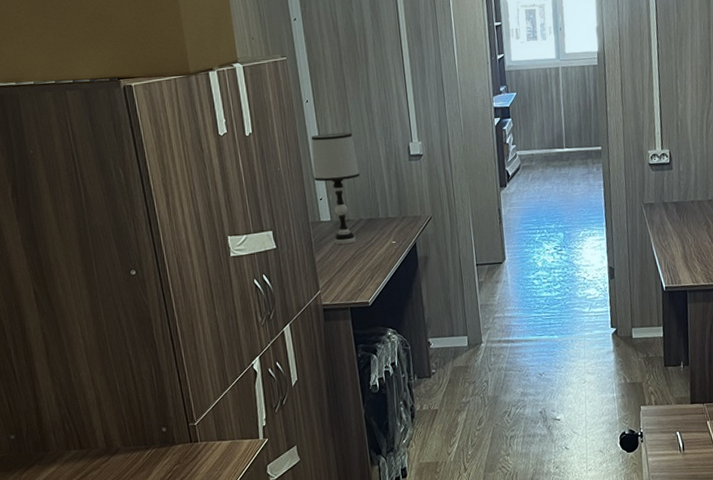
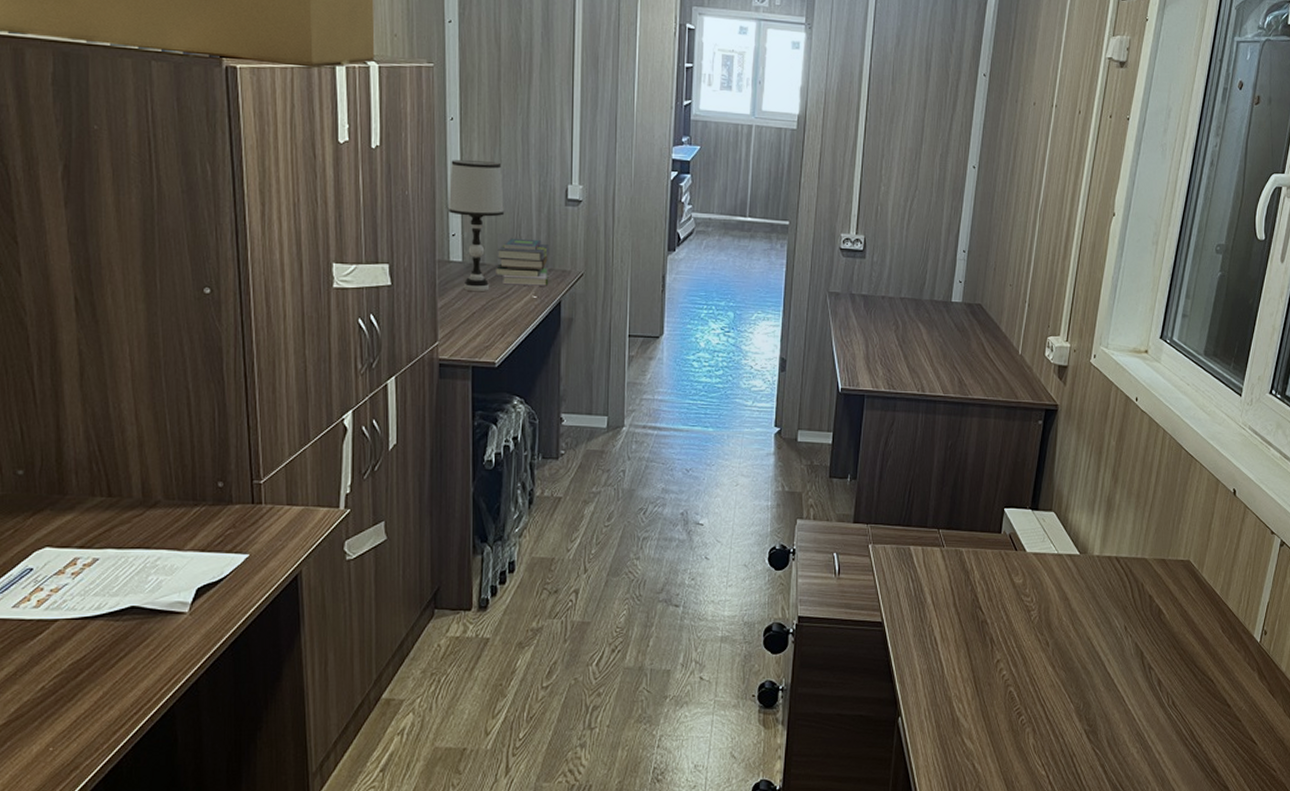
books: none [358,193,404,235] -> present [496,238,549,286]

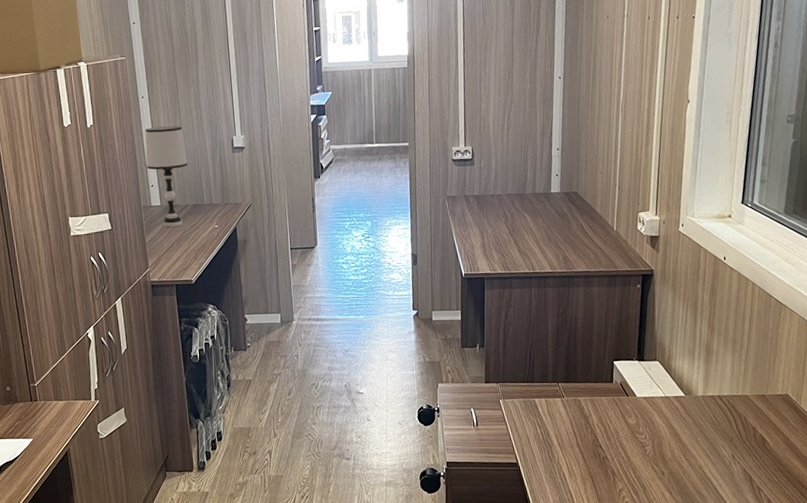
books: present [496,238,549,286] -> none [185,182,226,220]

